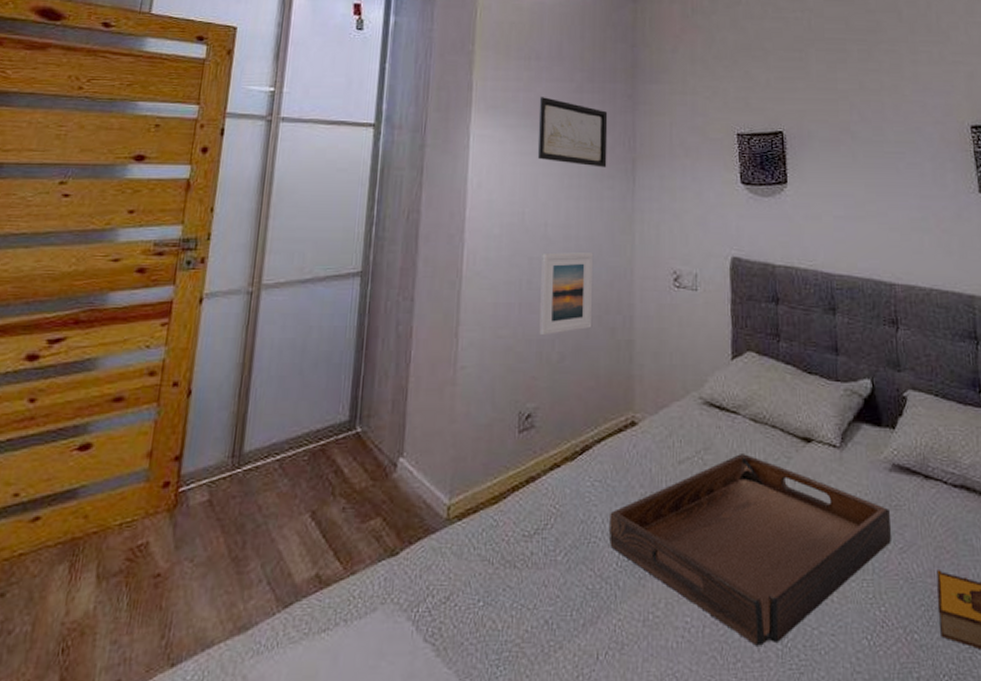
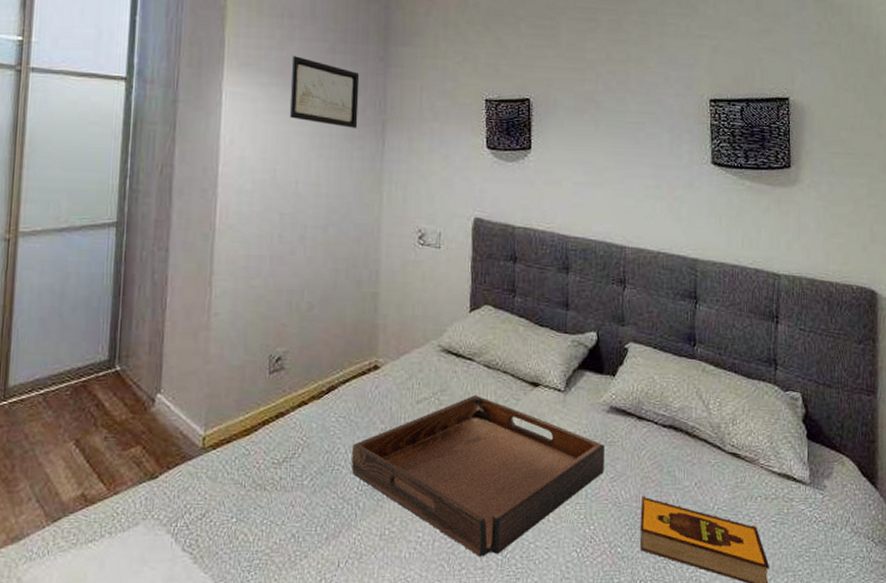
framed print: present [539,252,594,336] -> none [289,209,343,287]

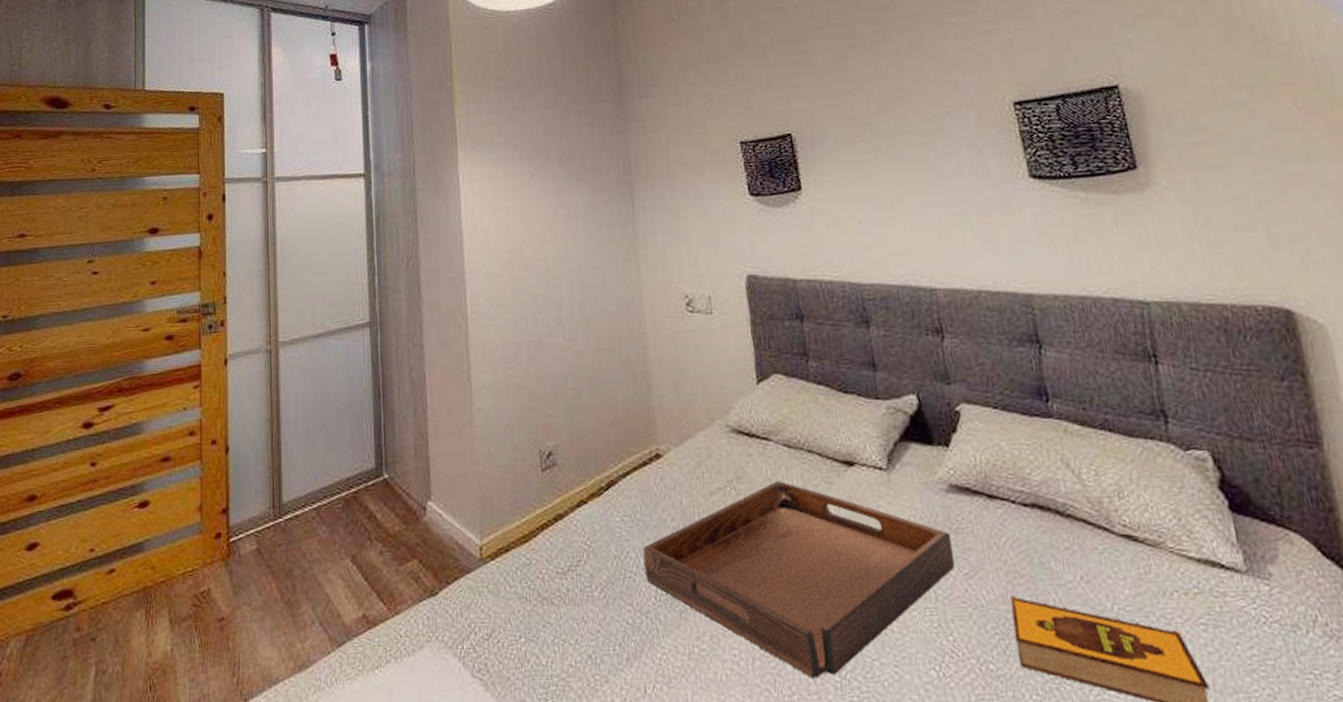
wall art: present [289,56,360,129] -> none [525,126,603,194]

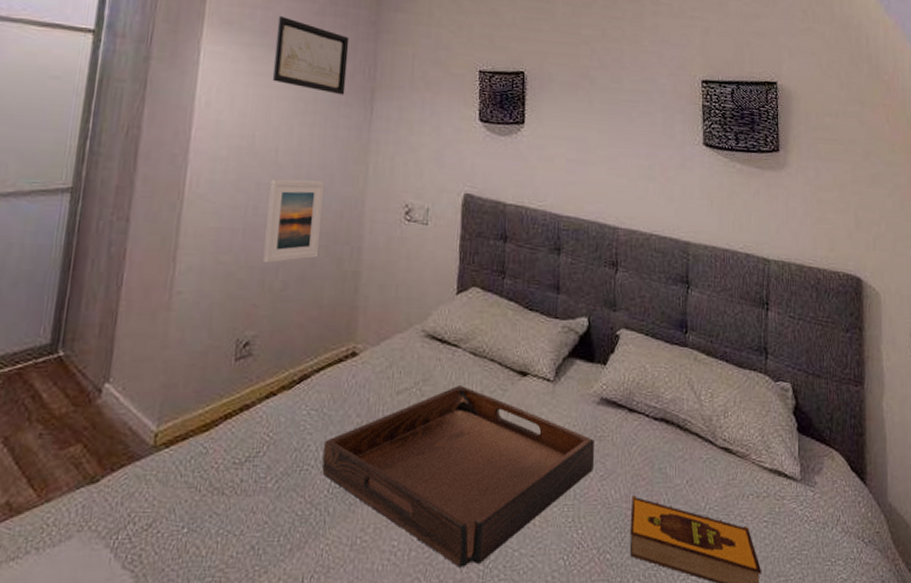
wall art: none [525,126,603,194] -> present [272,16,350,95]
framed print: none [545,283,605,373] -> present [263,179,325,264]

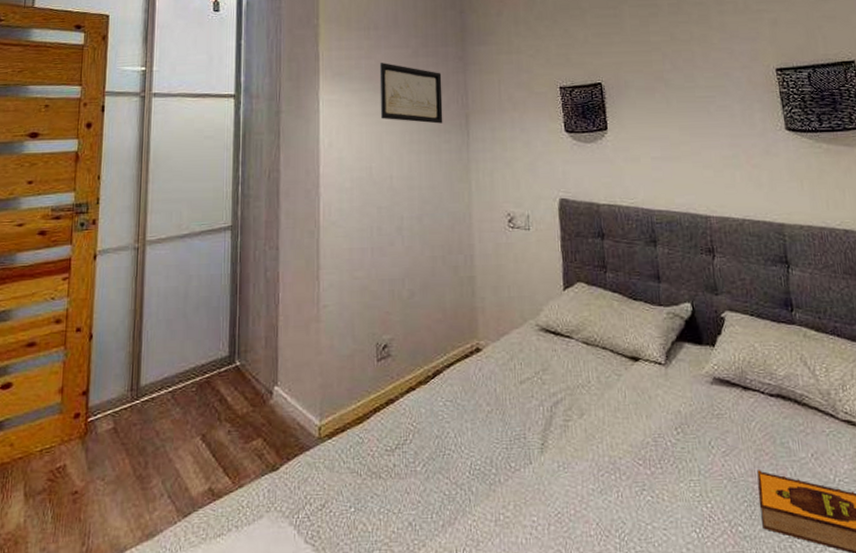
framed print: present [263,179,325,264] -> none [389,200,437,276]
serving tray: present [322,386,595,568] -> none [461,373,715,540]

